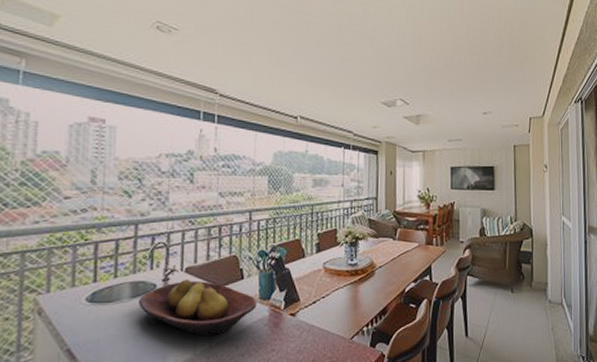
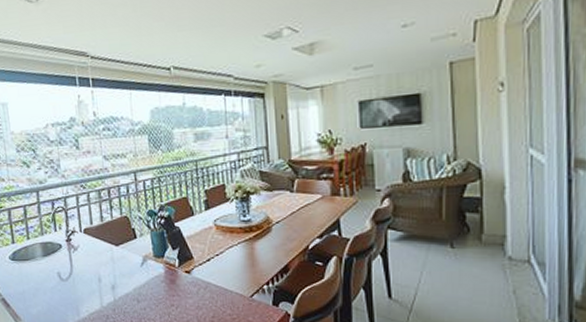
fruit bowl: present [138,279,257,335] -> none [49,239,152,290]

